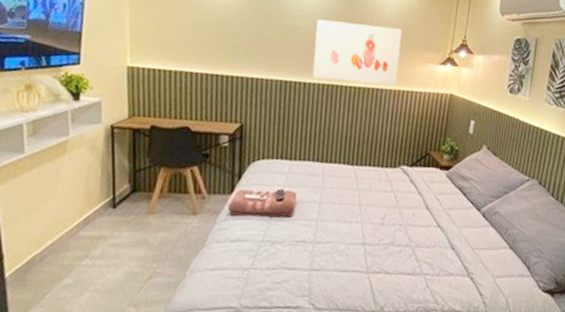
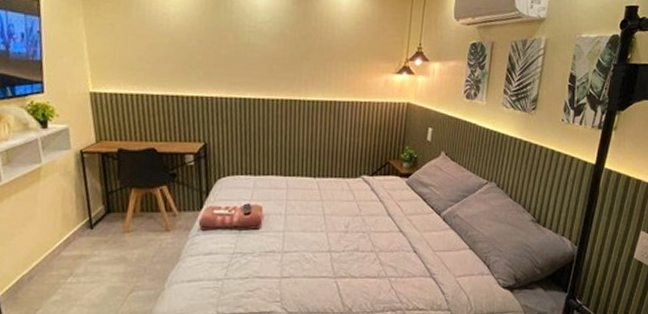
wall art: present [312,19,402,85] -> none [270,34,357,97]

